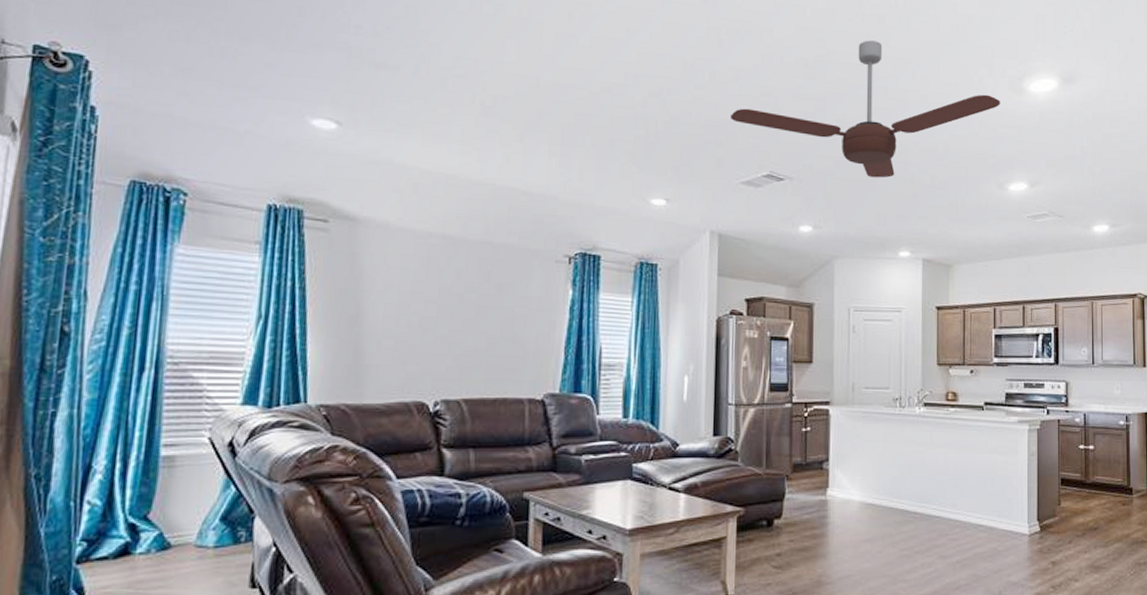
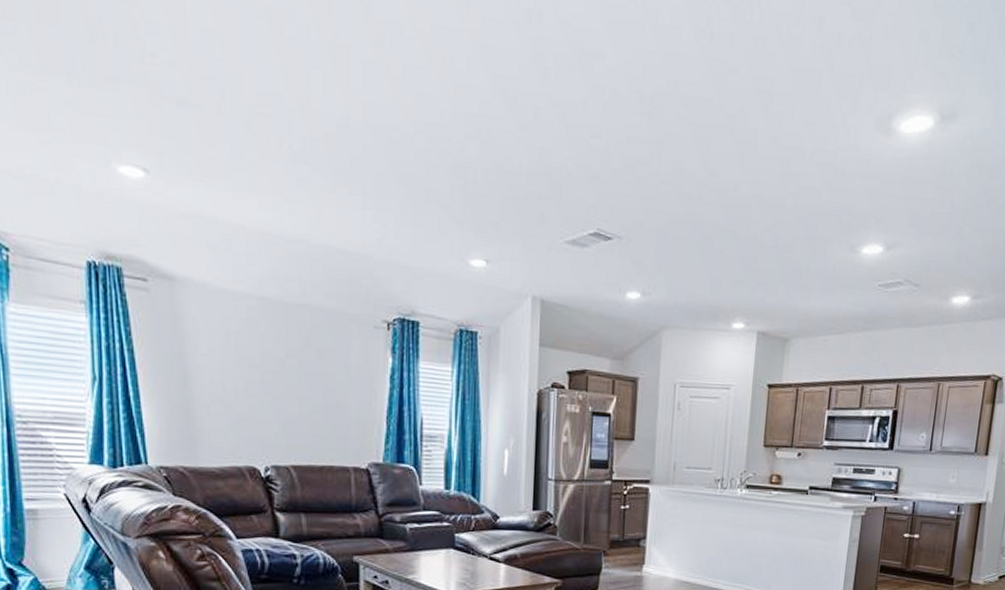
ceiling fan: present [731,40,1000,178] -> none [556,67,863,238]

